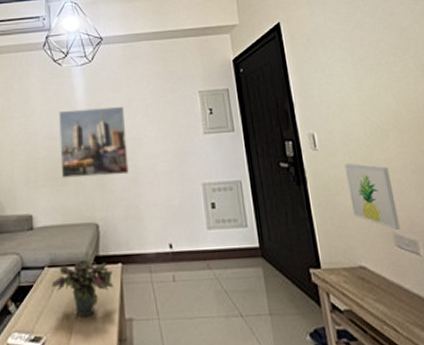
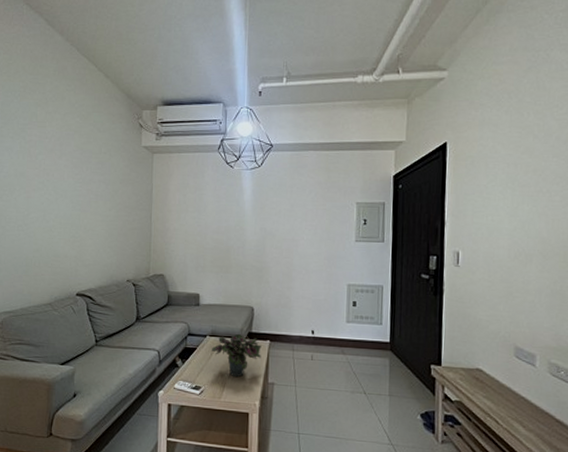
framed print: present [59,106,129,178] -> none [225,209,286,270]
wall art: present [344,163,400,230] -> none [481,281,524,343]

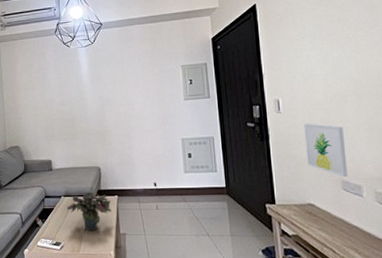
wall art: none [481,281,524,343] -> present [303,123,348,177]

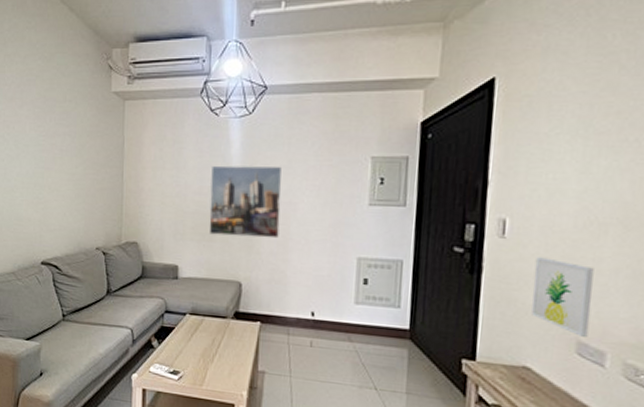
potted plant: present [66,192,111,231] -> none [191,312,251,363]
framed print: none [69,78,123,134] -> present [208,165,282,239]

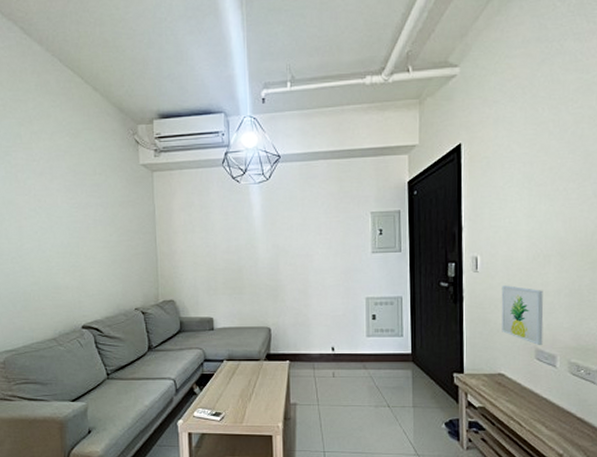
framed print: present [208,165,282,239] -> none [237,224,300,288]

